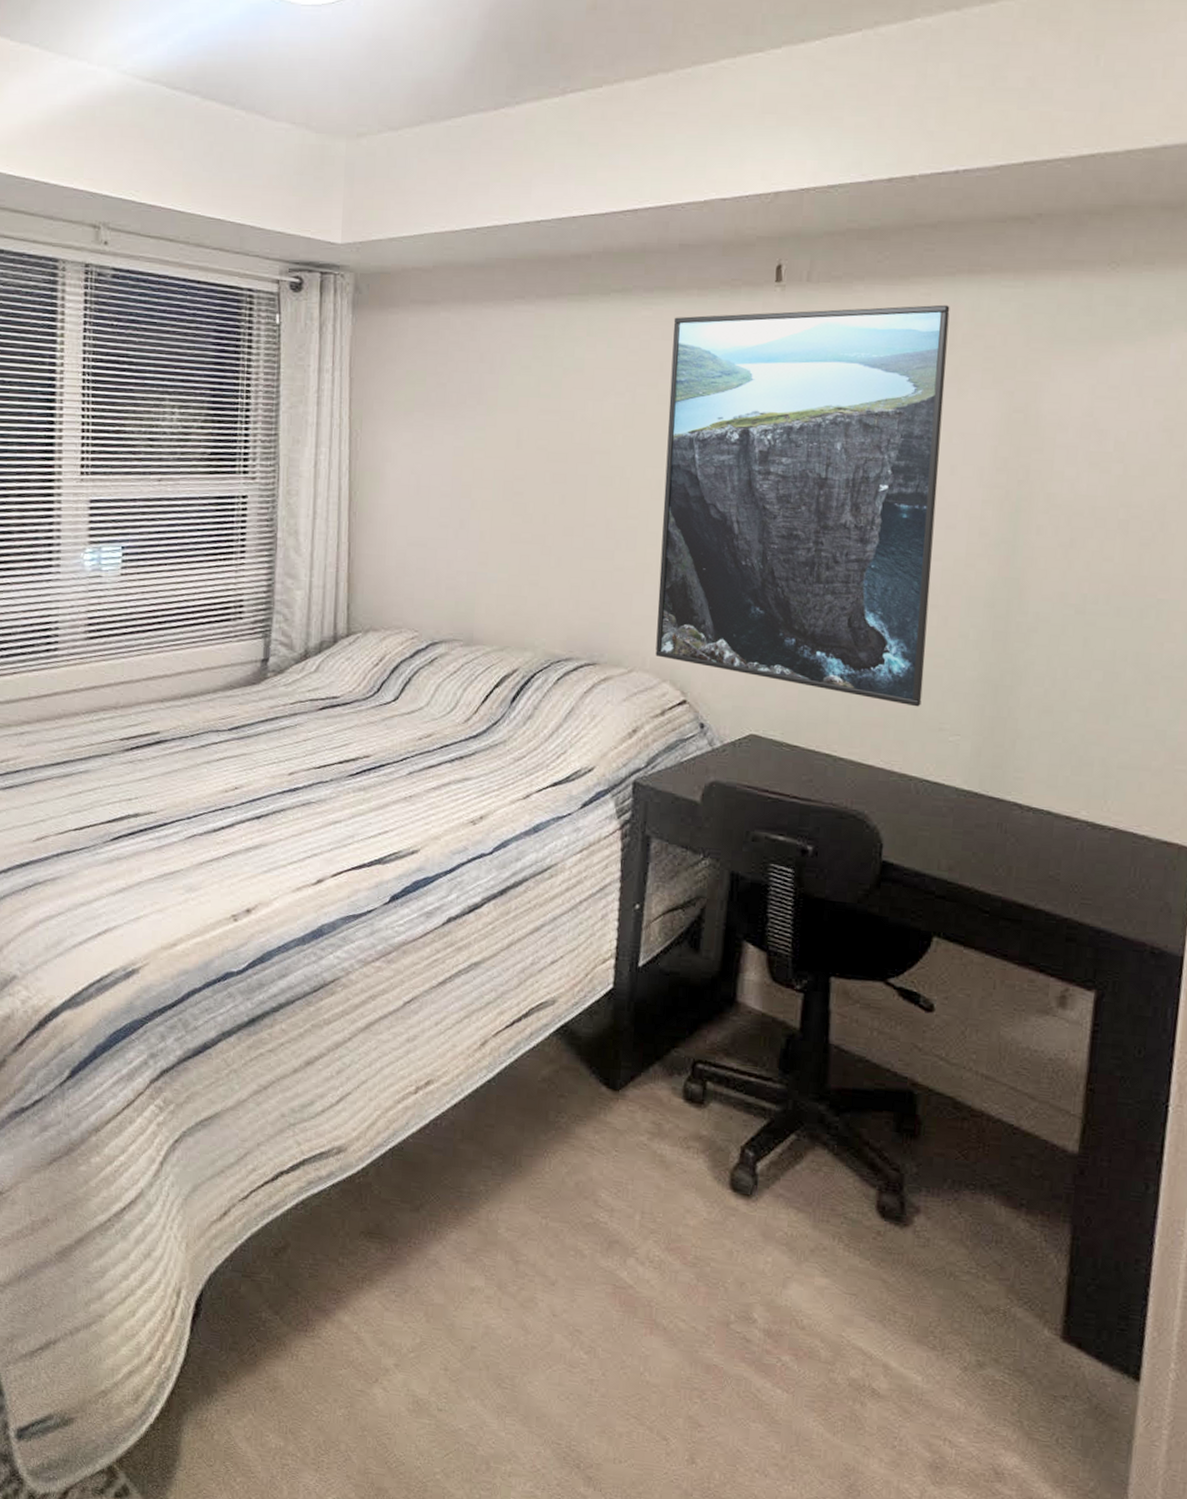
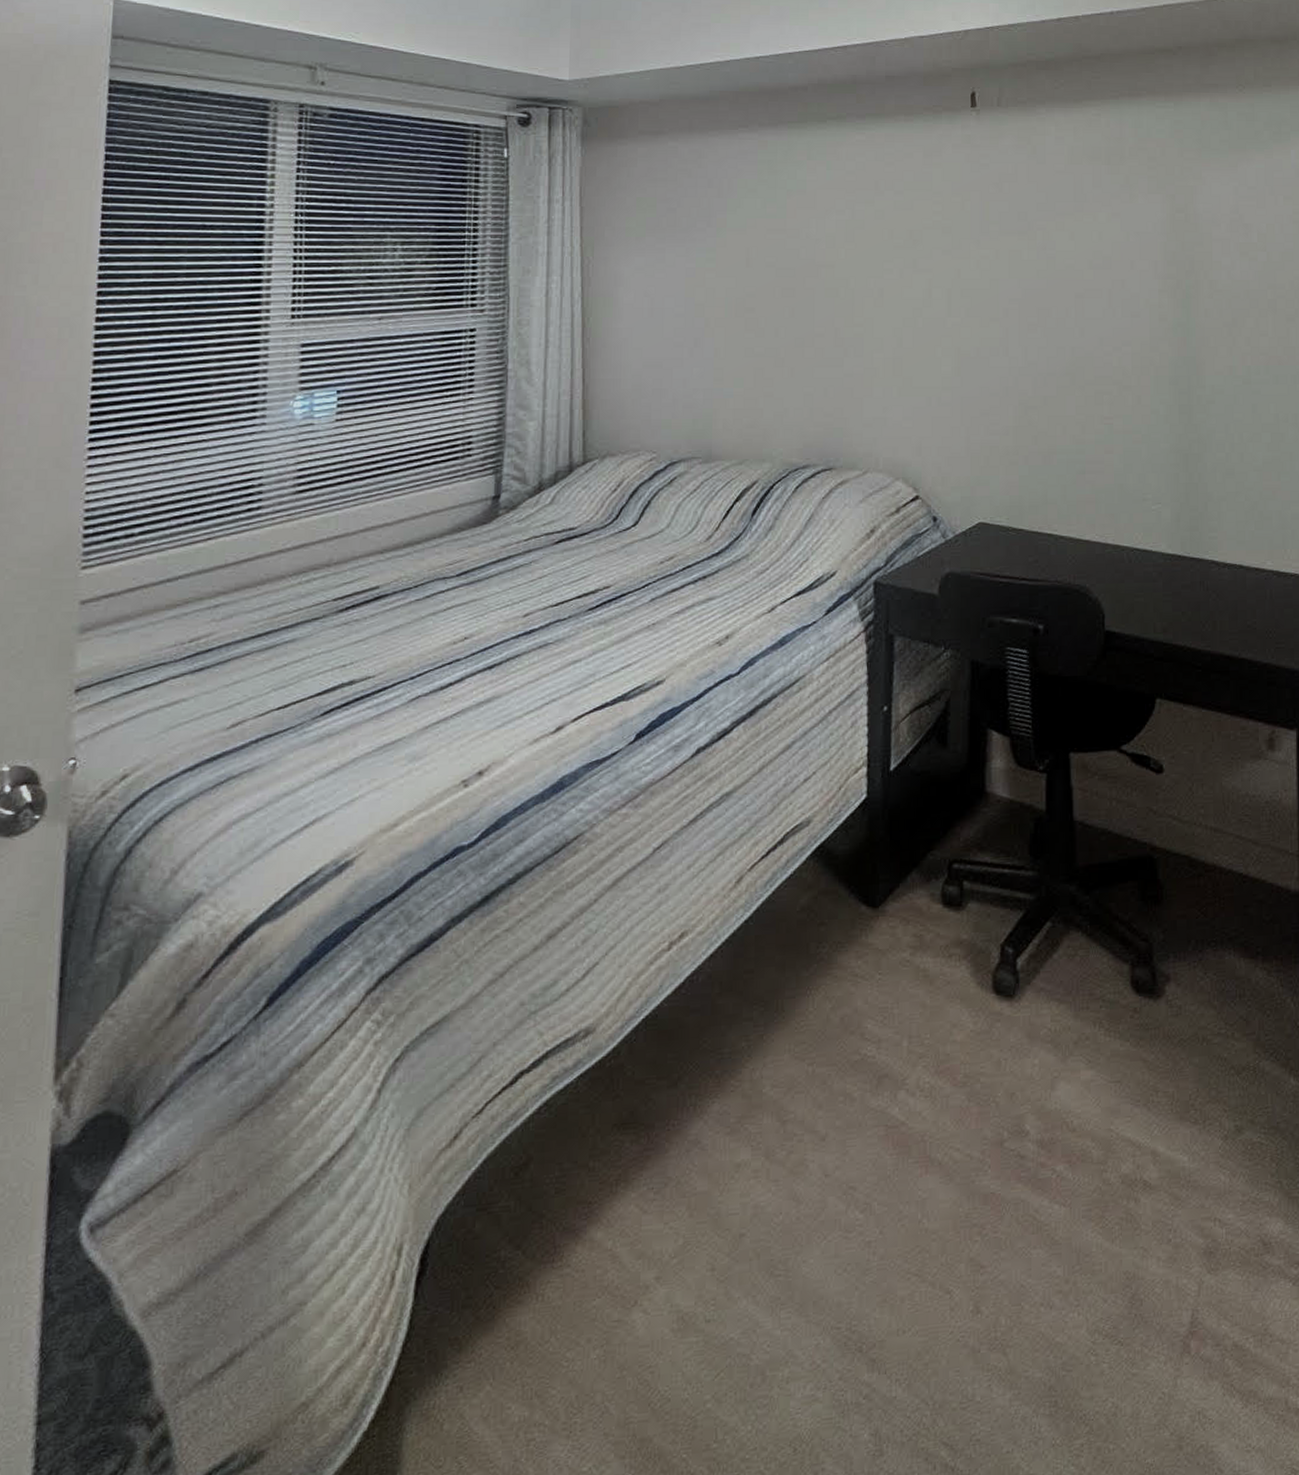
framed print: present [655,304,950,707] -> none [885,123,1126,481]

